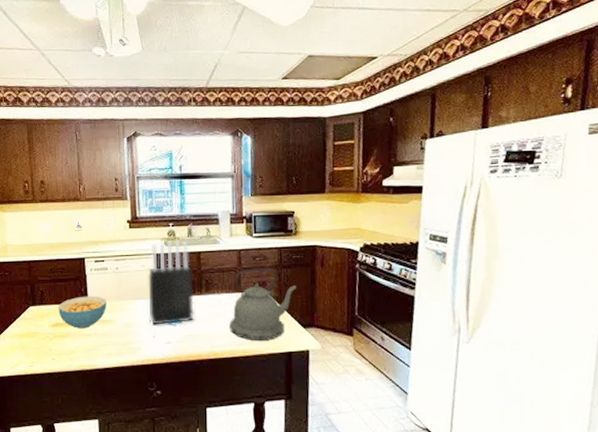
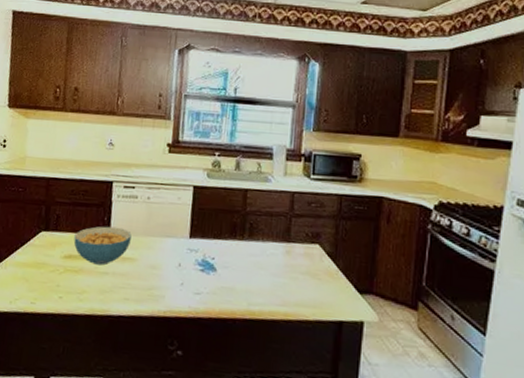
knife block: present [148,240,194,325] -> none [179,172,236,272]
kettle: present [229,267,296,340] -> none [272,215,355,305]

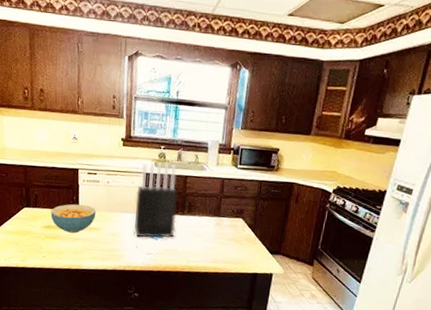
knife block: none [179,172,236,272] -> present [134,162,178,238]

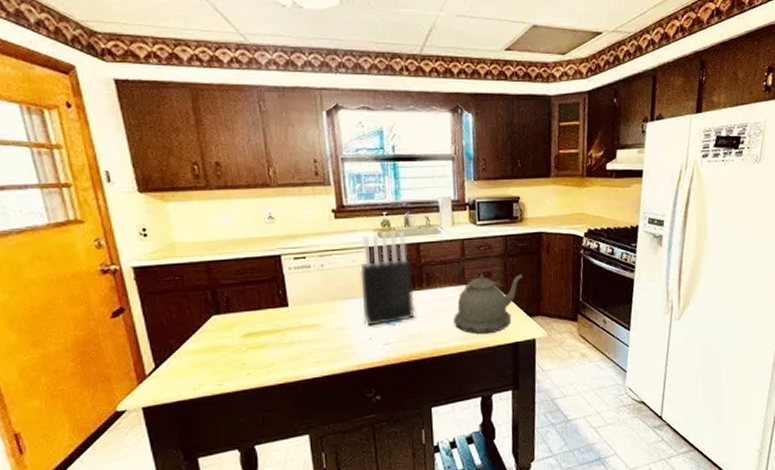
cereal bowl: present [50,204,96,234] -> none [250,298,312,337]
kettle: none [205,196,270,262] -> present [454,257,522,334]

